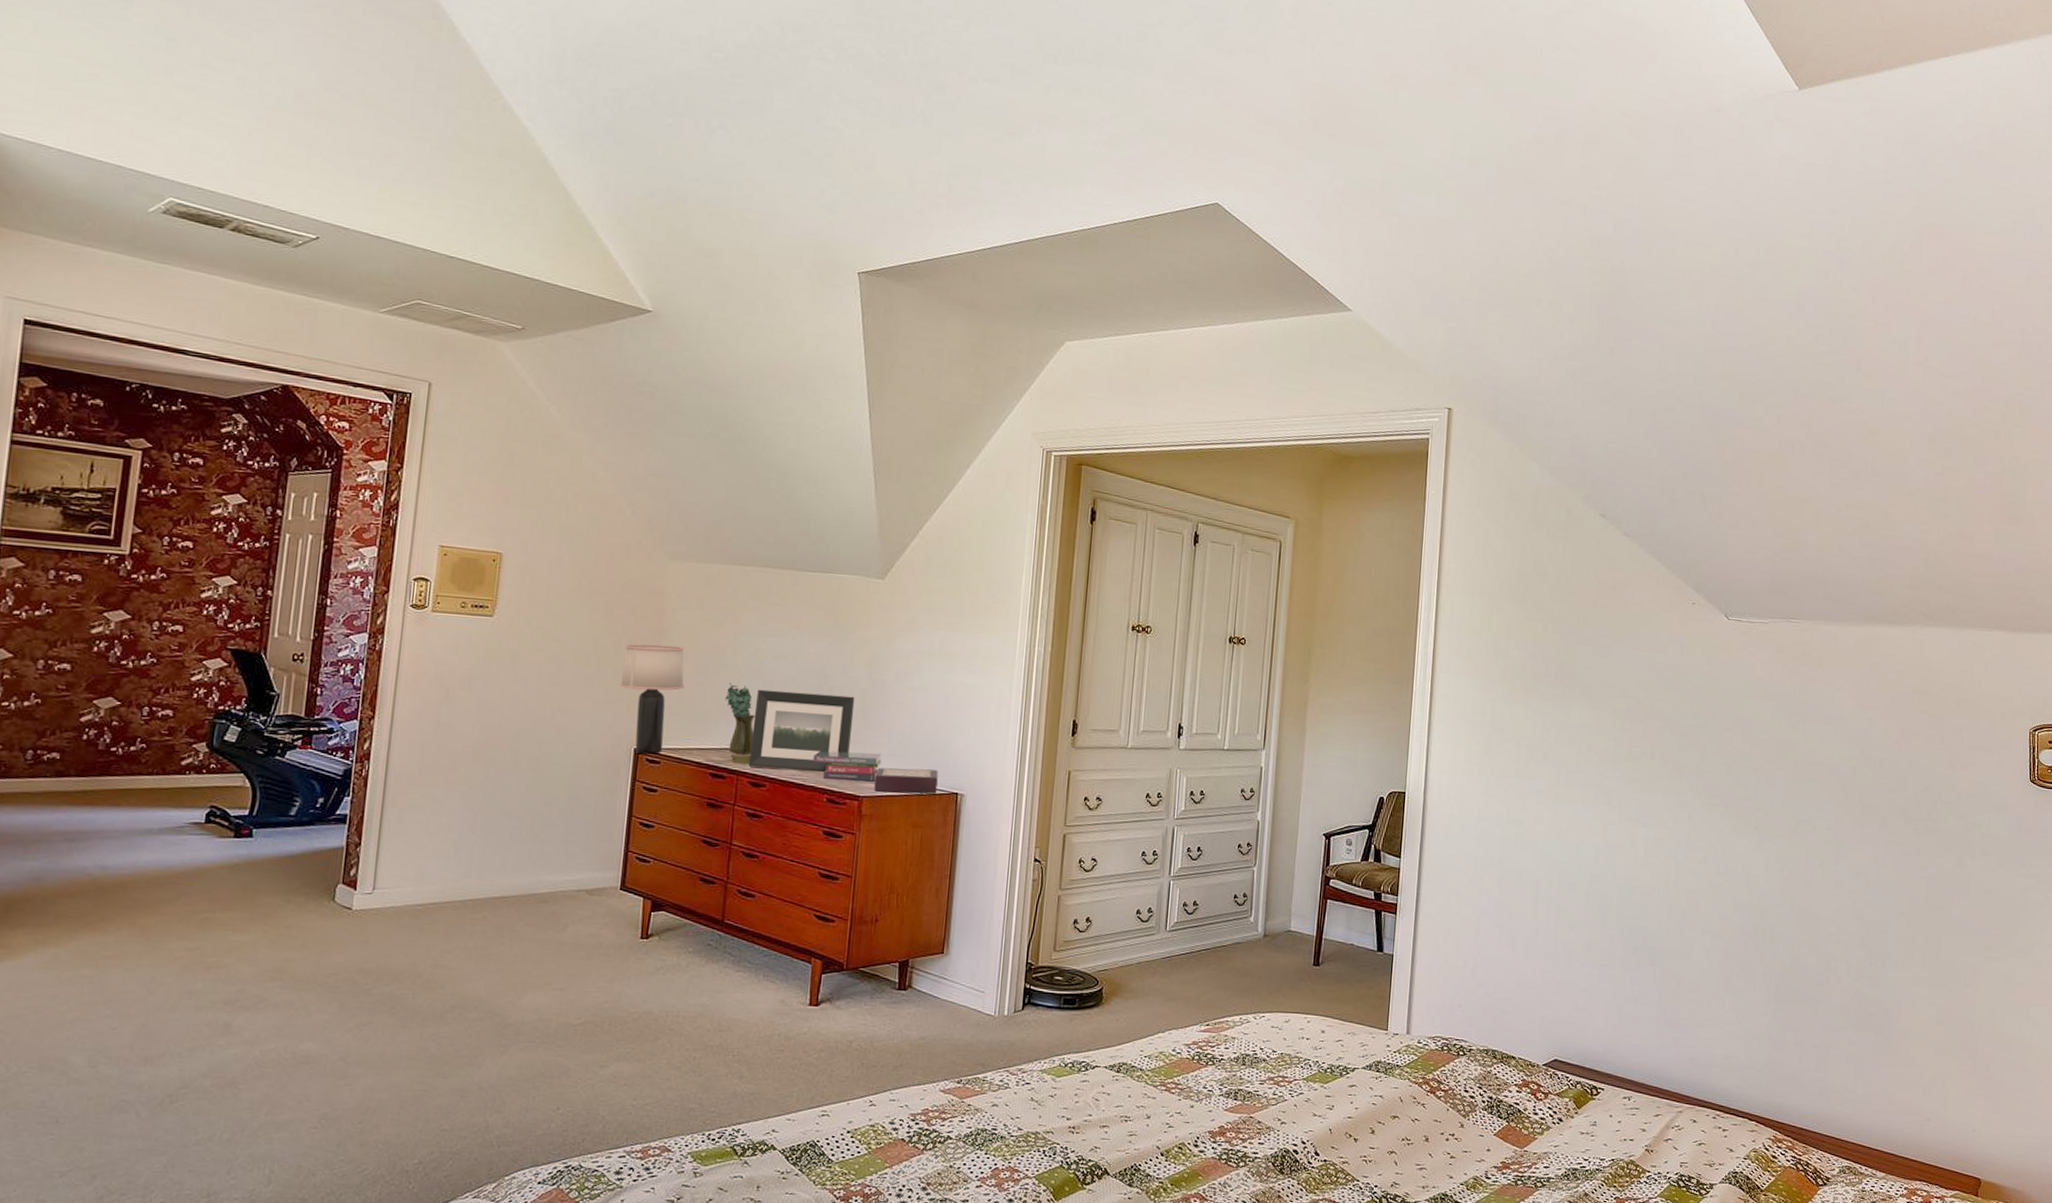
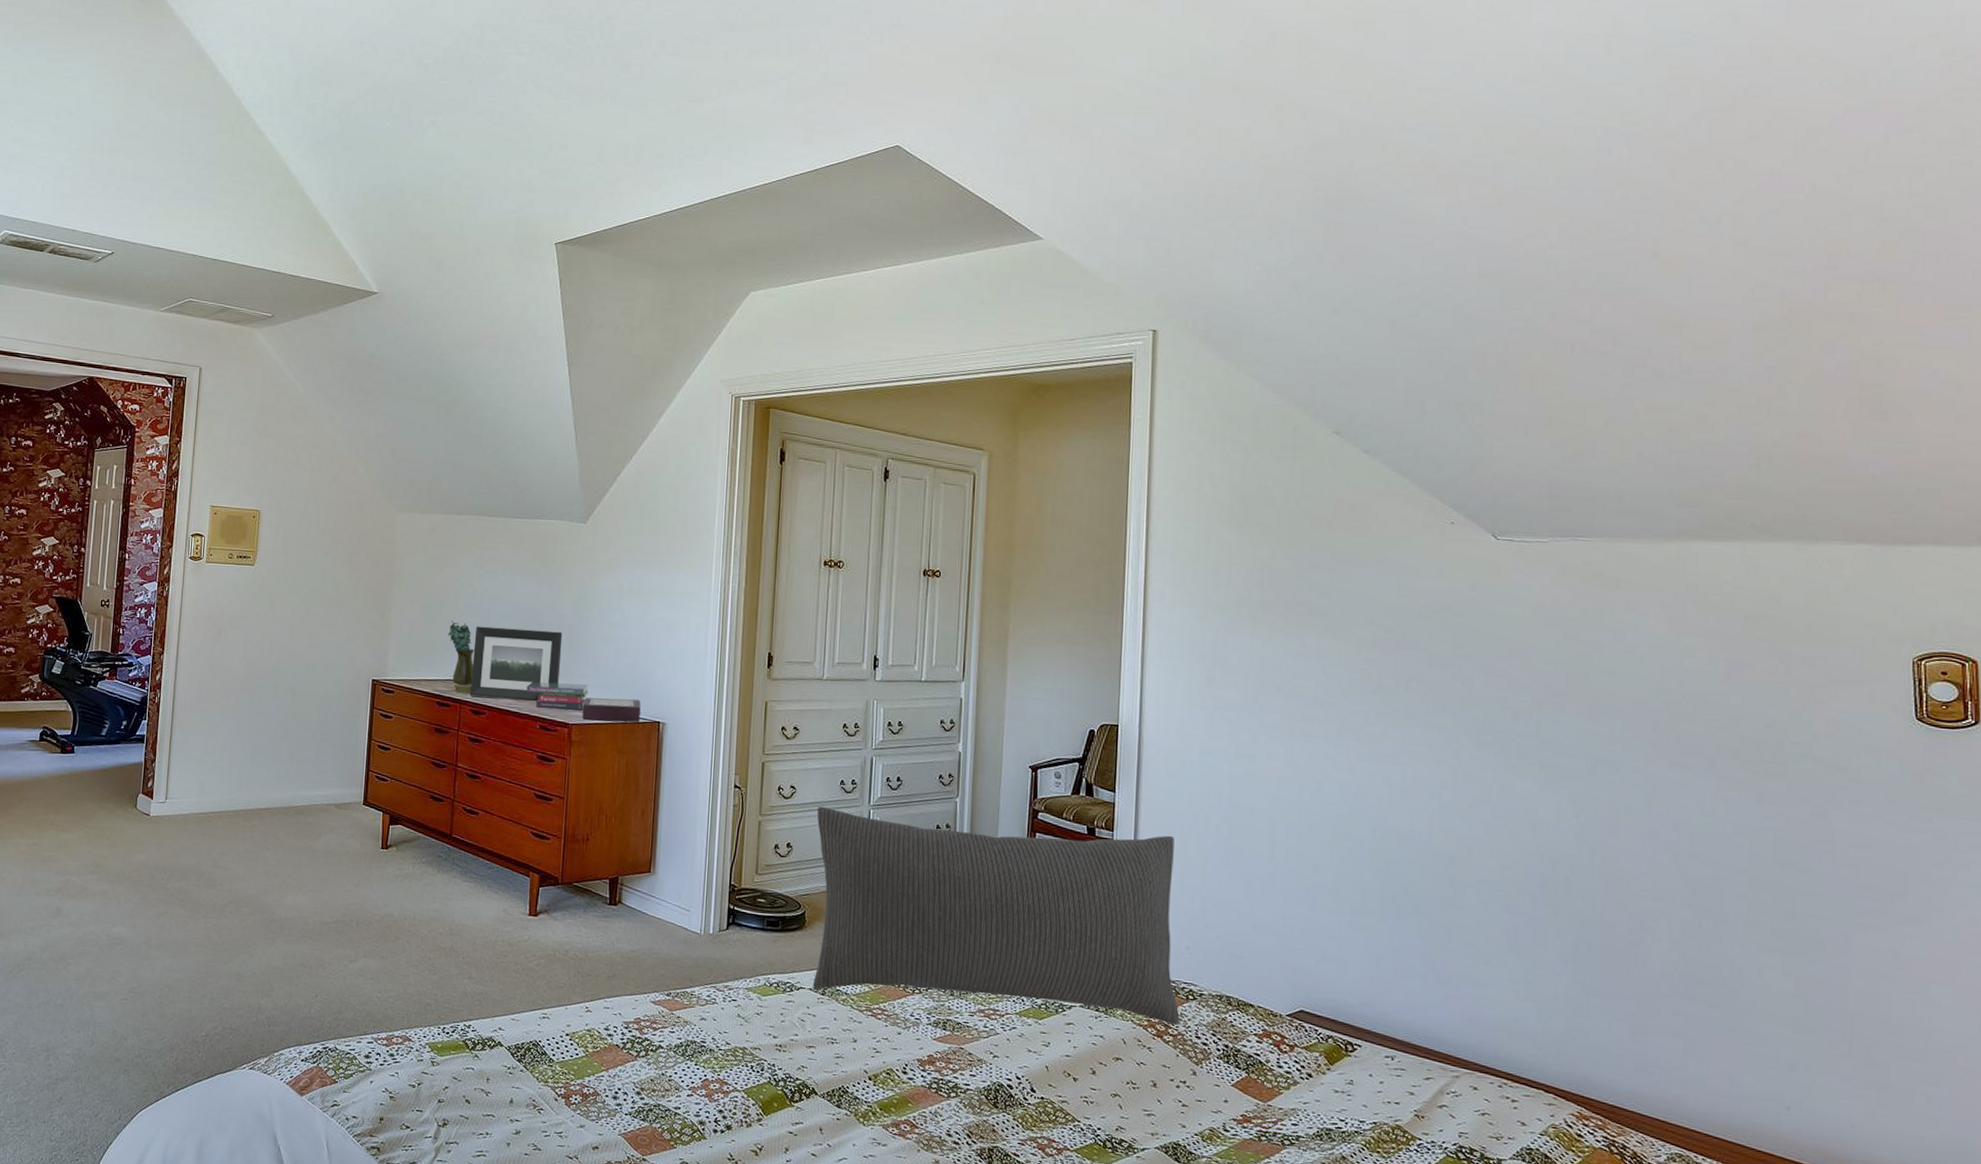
table lamp: present [620,643,685,755] -> none [359,586,413,685]
pillow: none [1108,878,1452,1081] -> present [813,806,1180,1025]

